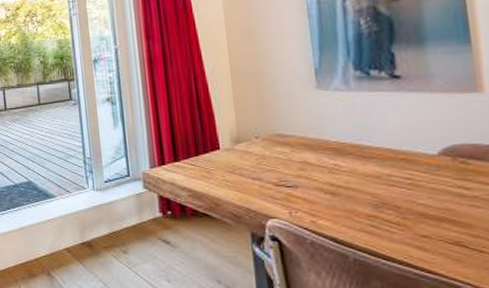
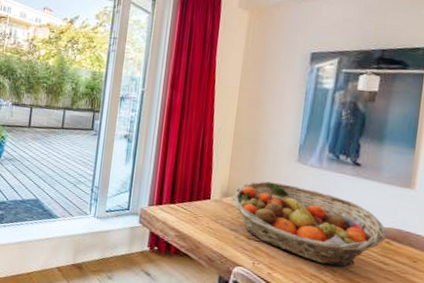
fruit basket: none [244,116,458,201] -> present [231,181,386,267]

